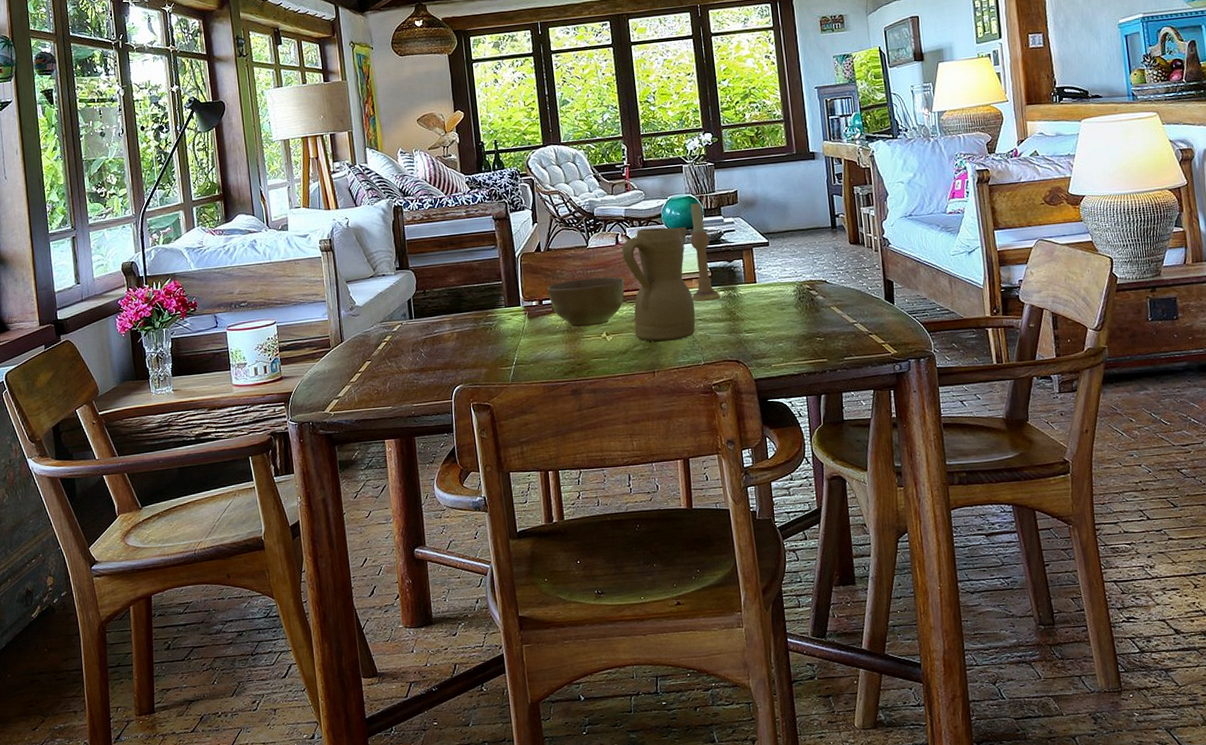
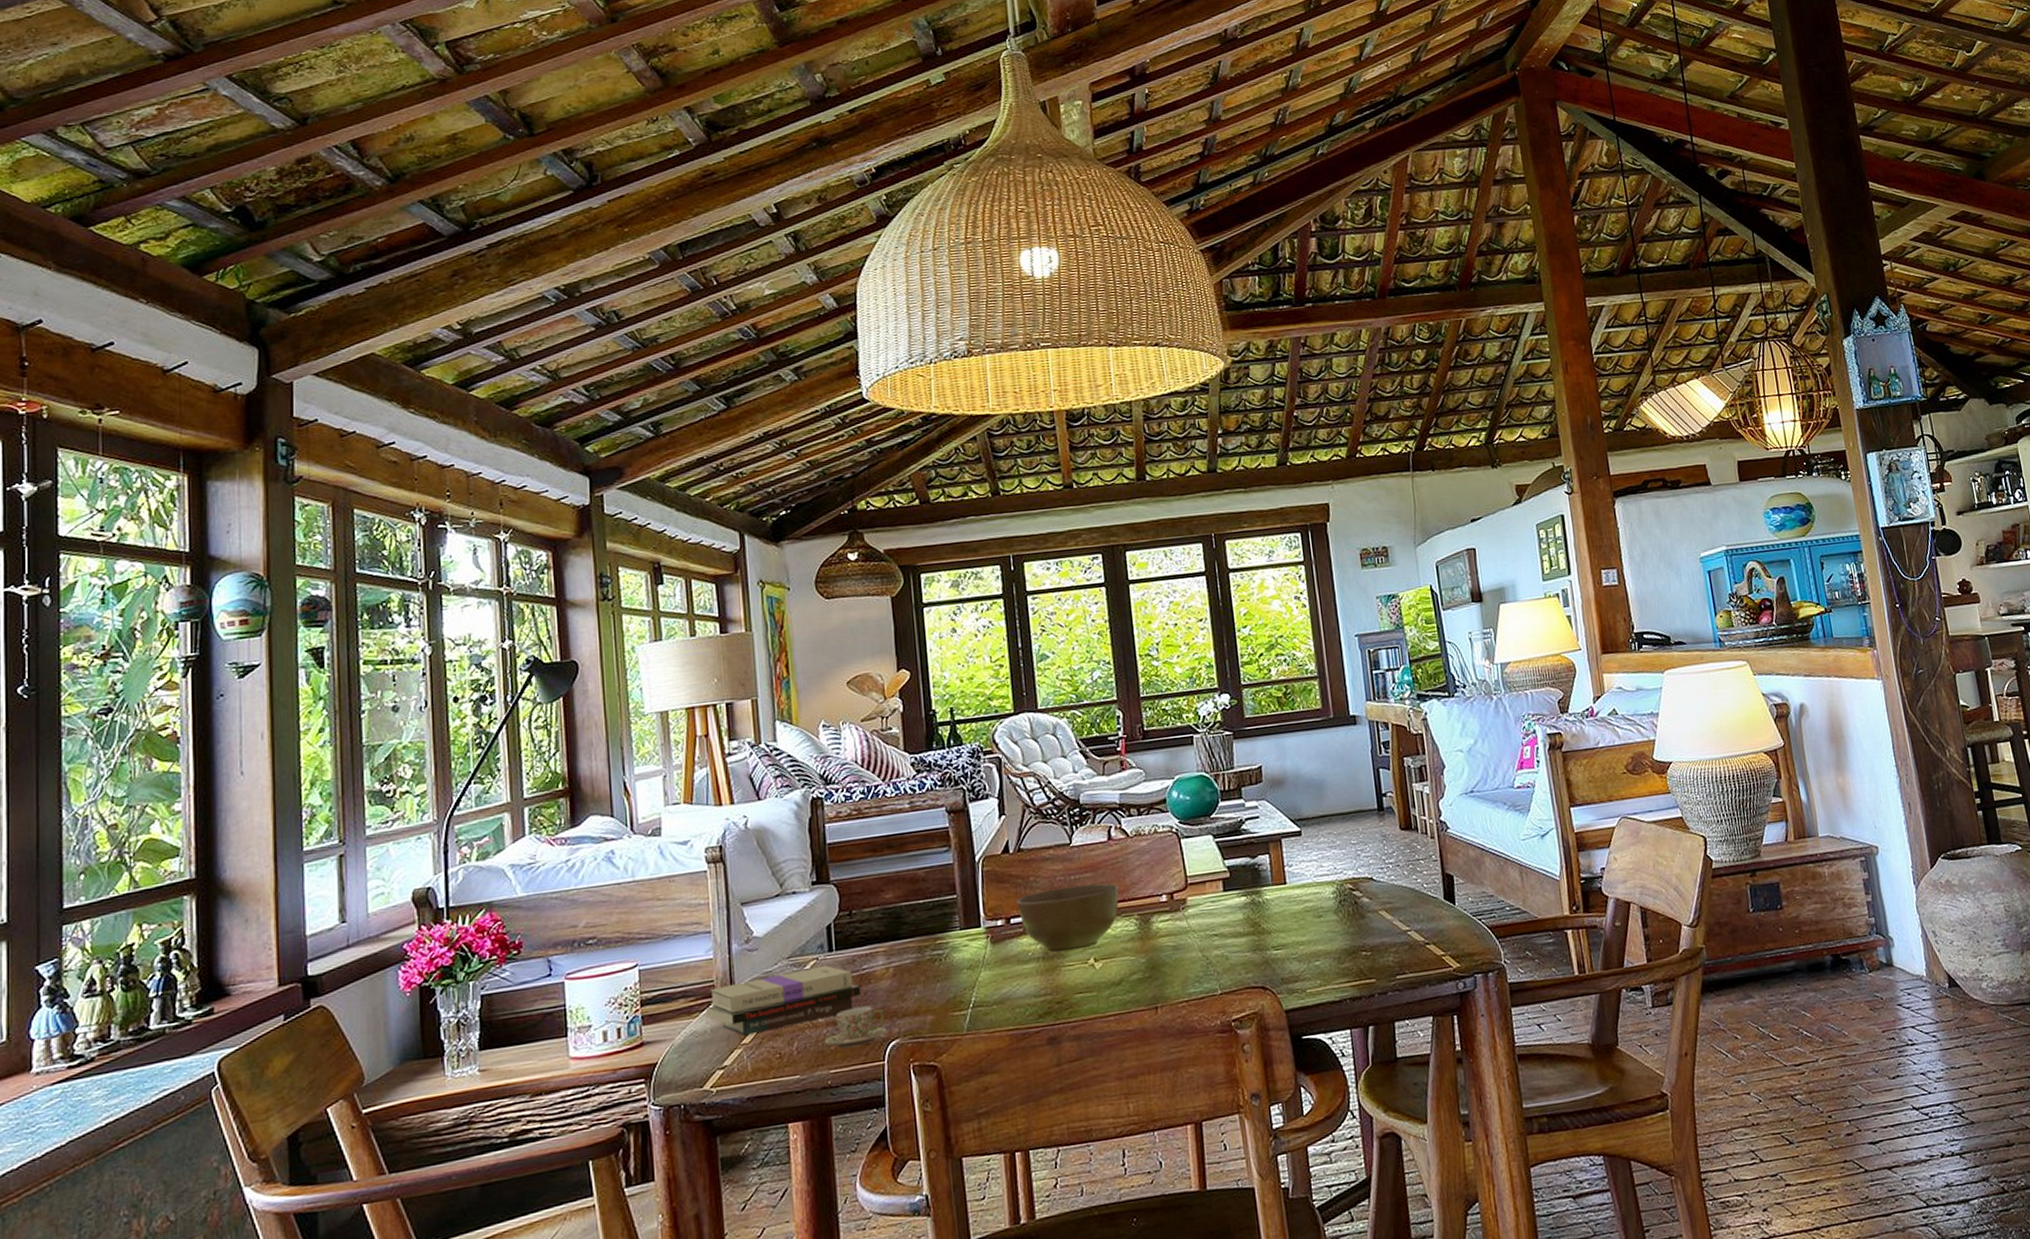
books: none [324,328,434,376] -> present [705,965,862,1036]
teacup: none [408,359,454,389] -> present [824,1006,888,1048]
ceramic pitcher: present [621,227,696,342] -> none [1115,814,1210,967]
candlestick: present [690,202,721,302] -> none [1203,782,1242,912]

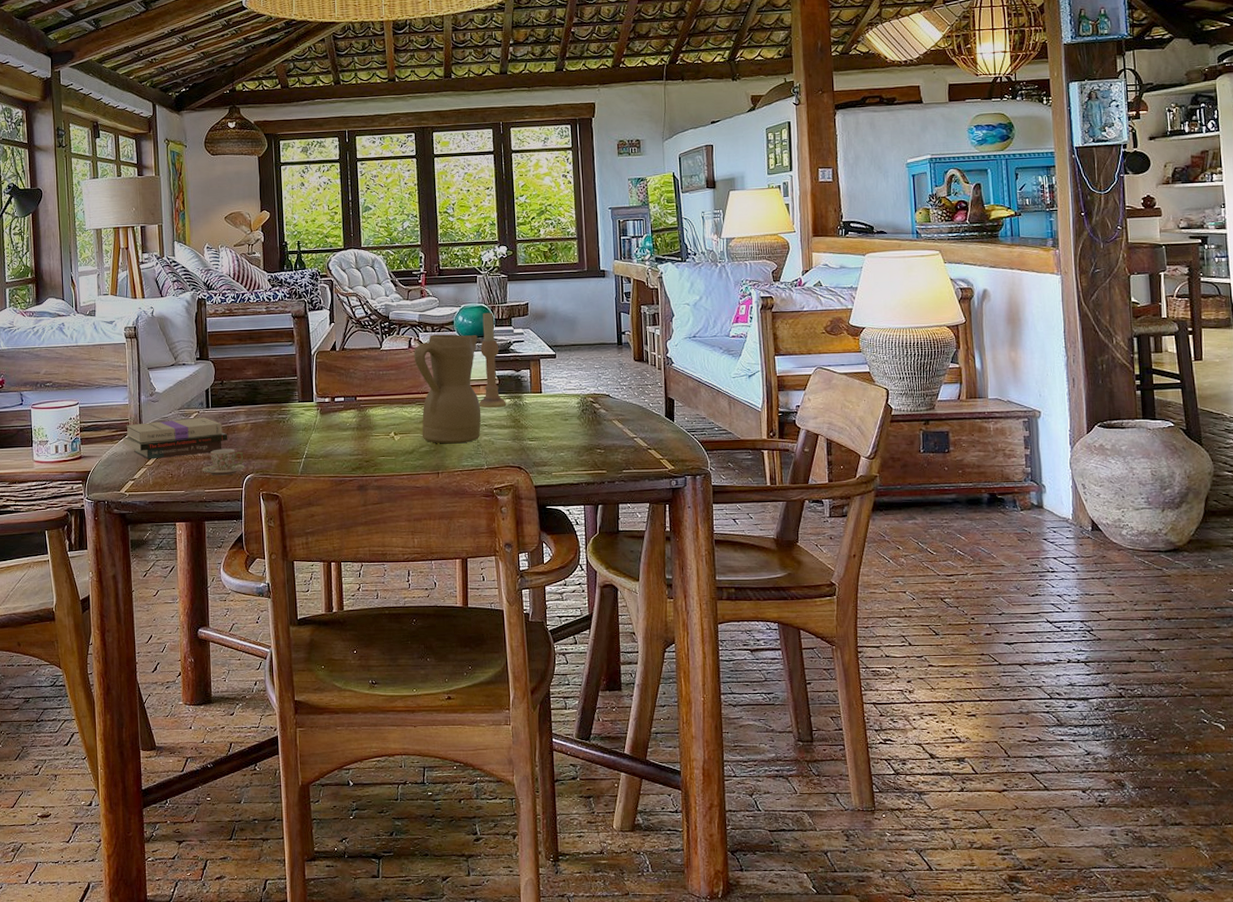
bowl: present [1017,883,1119,952] -> none [340,378,415,426]
ceramic pitcher: none [1115,814,1210,967] -> present [414,334,482,444]
candlestick: none [1203,782,1242,912] -> present [479,312,506,409]

